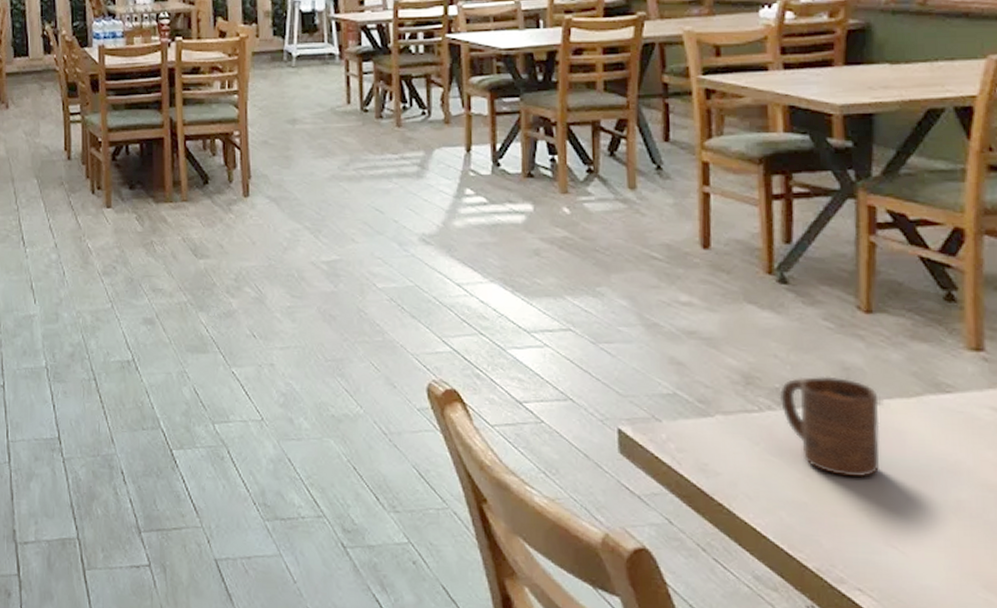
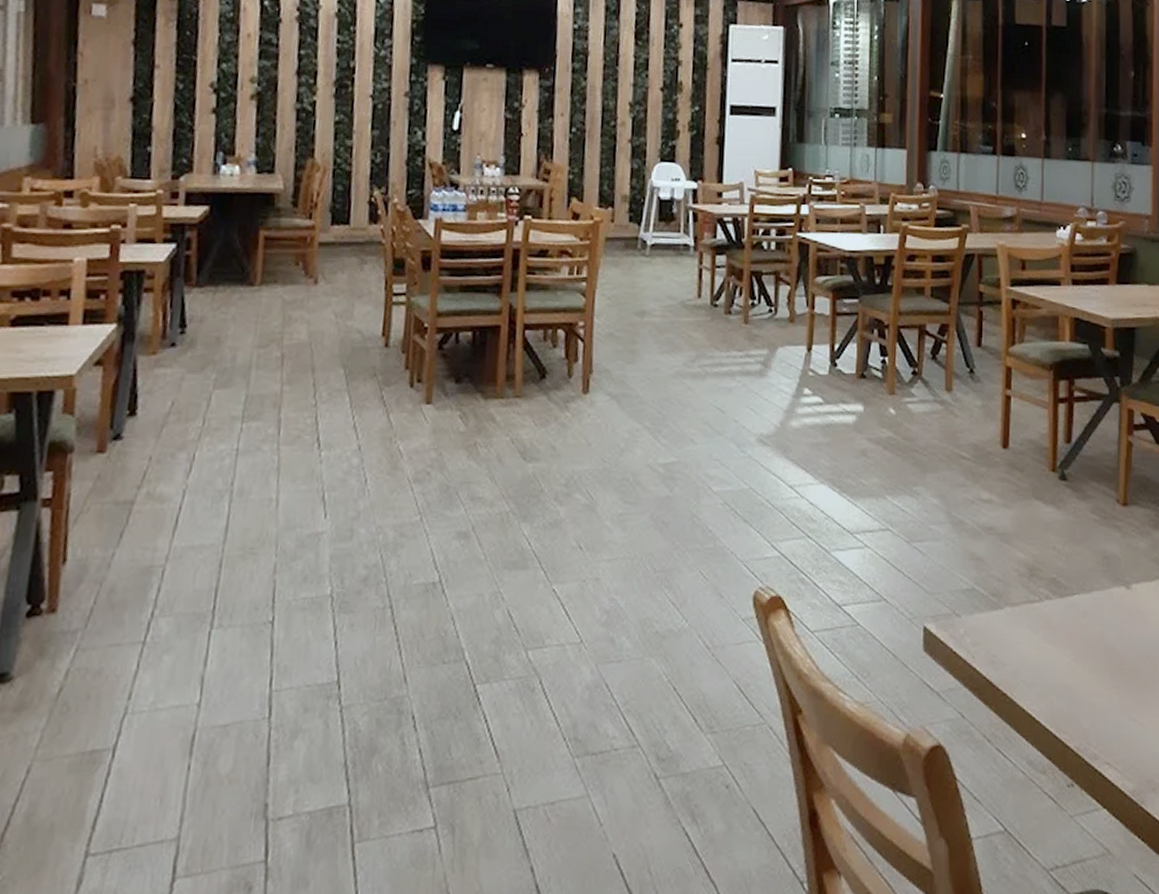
cup: present [779,376,881,478] -> none [1055,565,1129,658]

